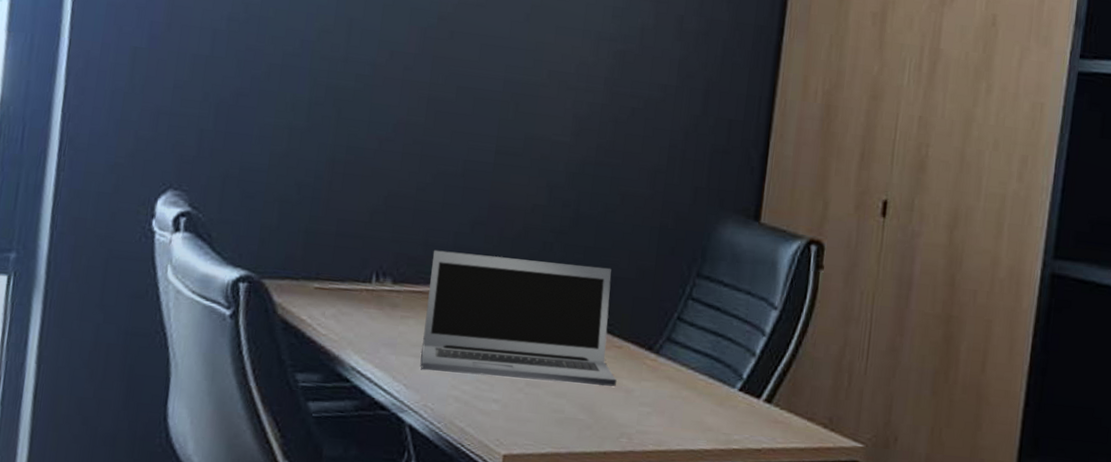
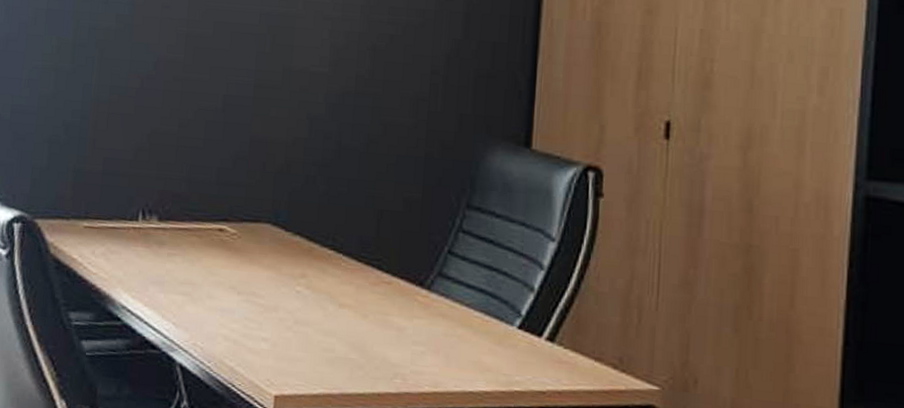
laptop: present [421,250,617,387] -> none [189,186,387,324]

